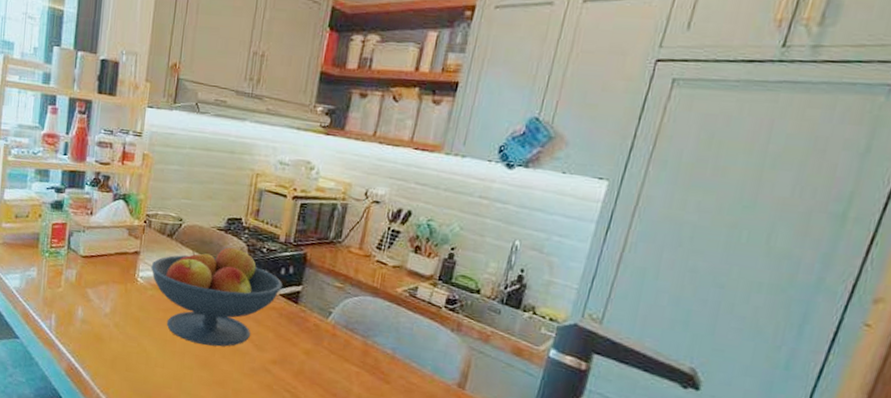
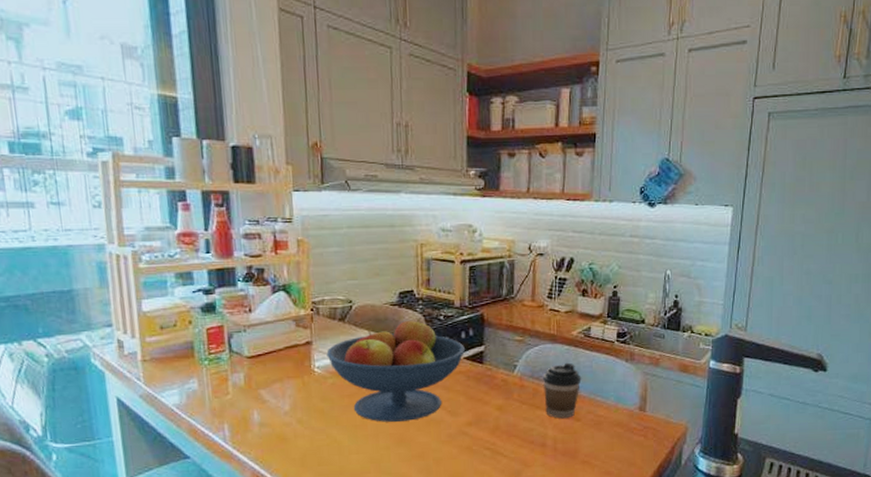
coffee cup: none [354,319,399,379] -> present [543,362,582,419]

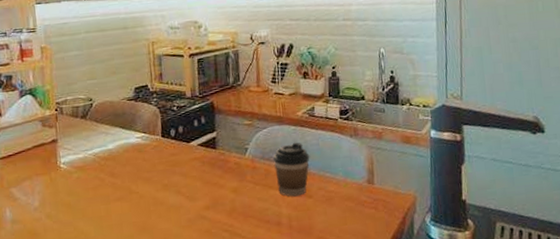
fruit bowl: present [326,318,466,422] -> none [71,110,199,212]

